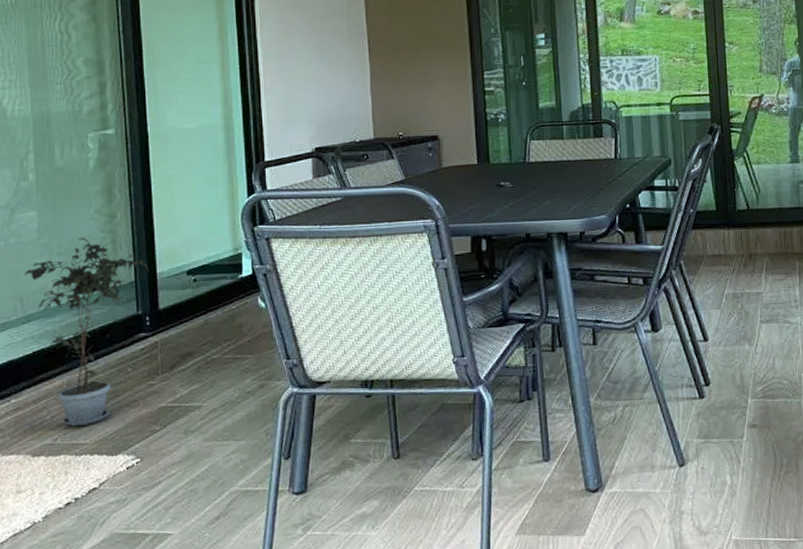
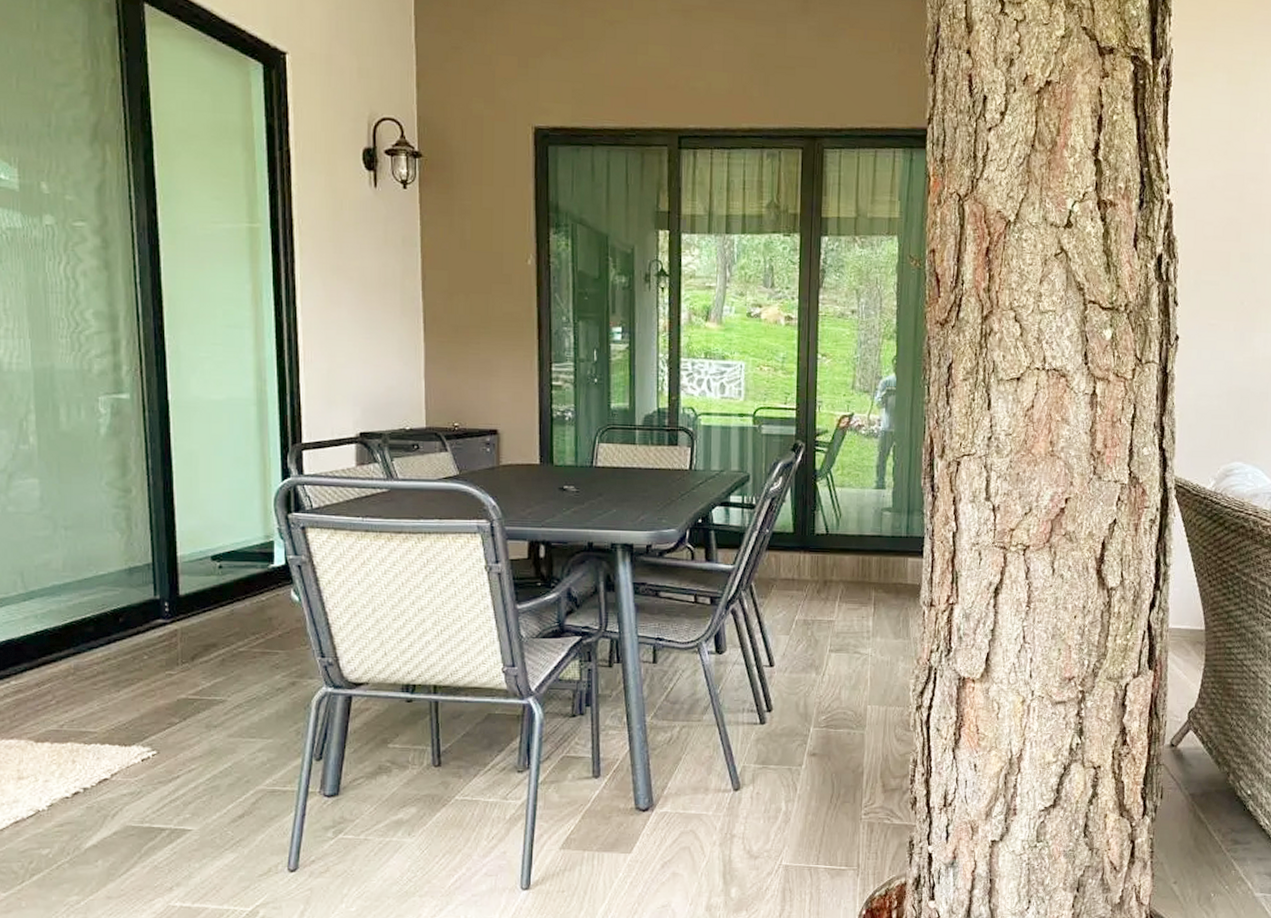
potted plant: present [25,237,149,427] -> none [25,511,168,714]

